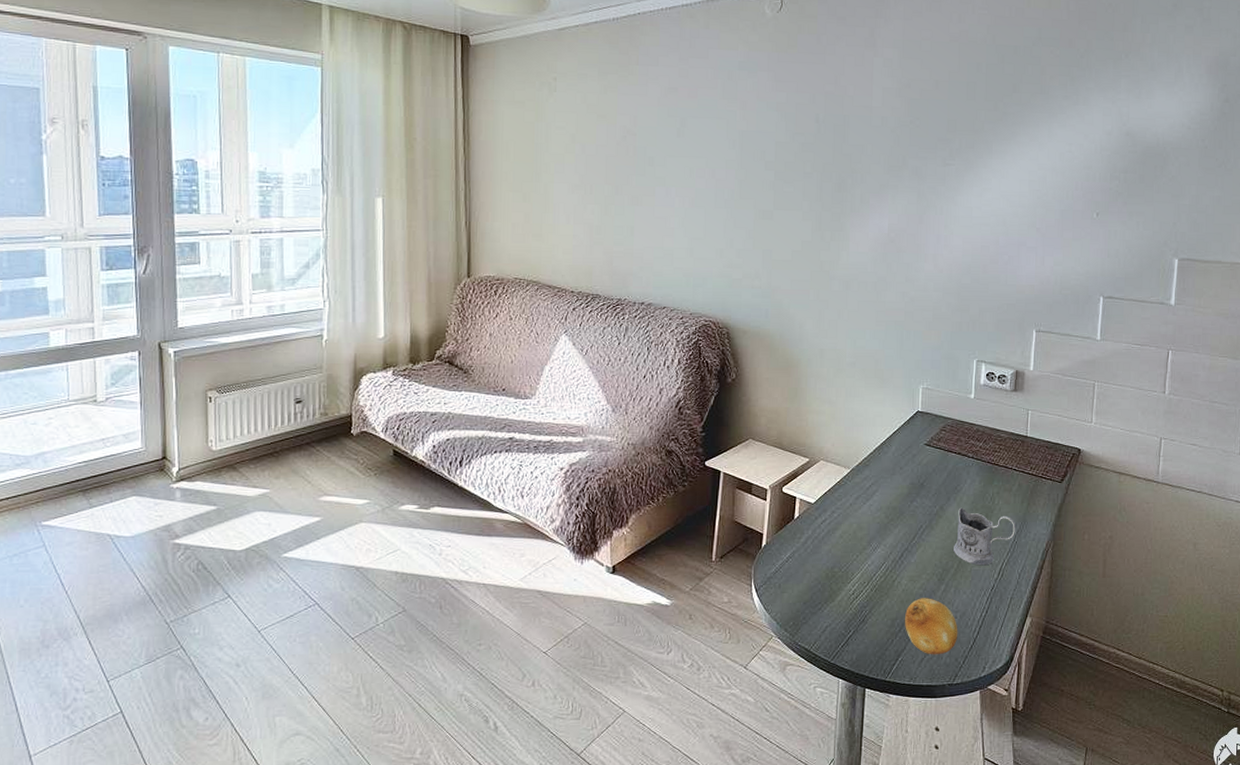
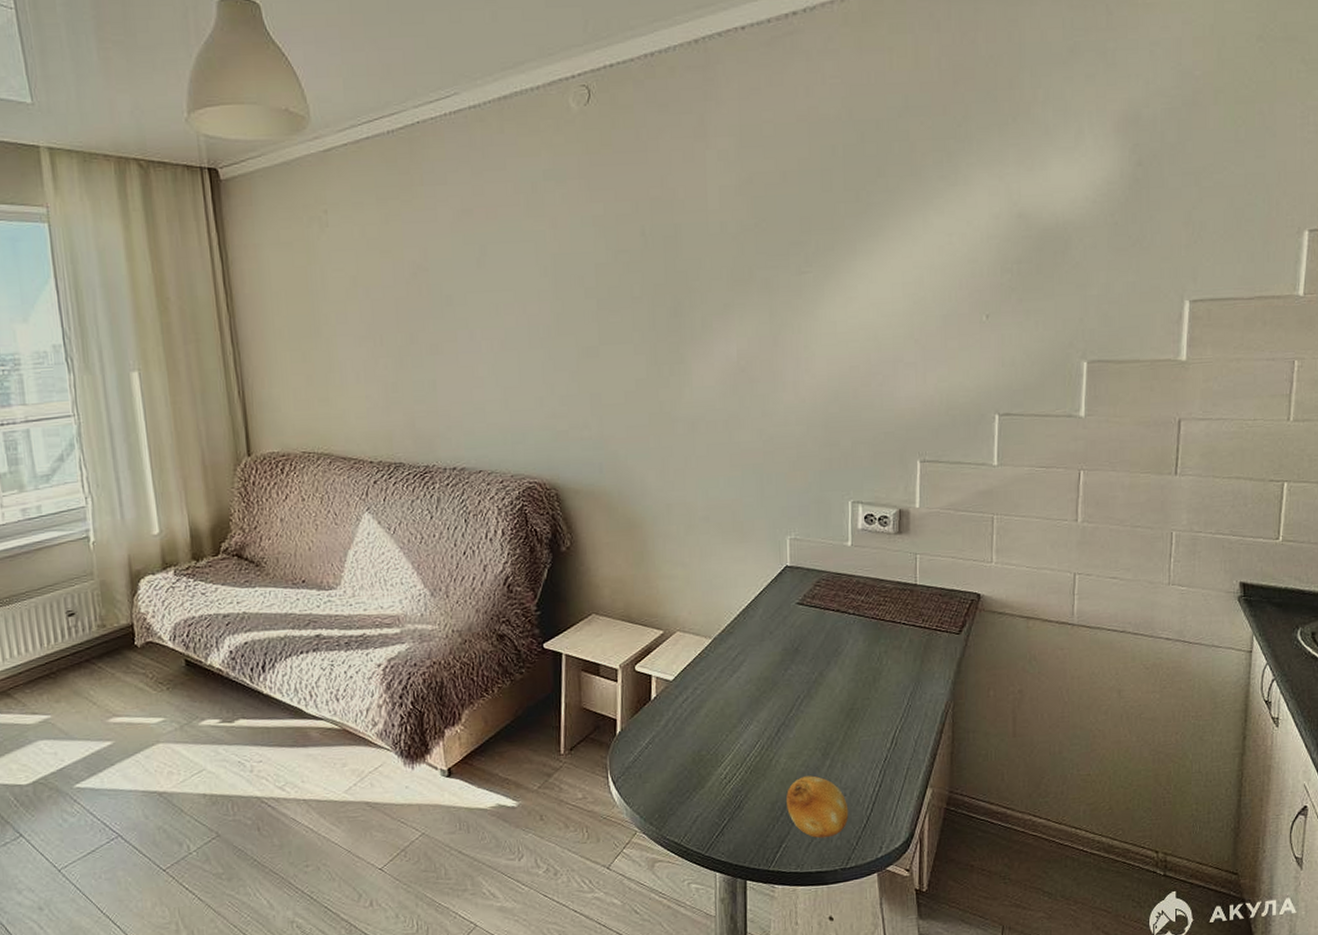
tea glass holder: present [954,507,1016,566] -> none [838,671,909,736]

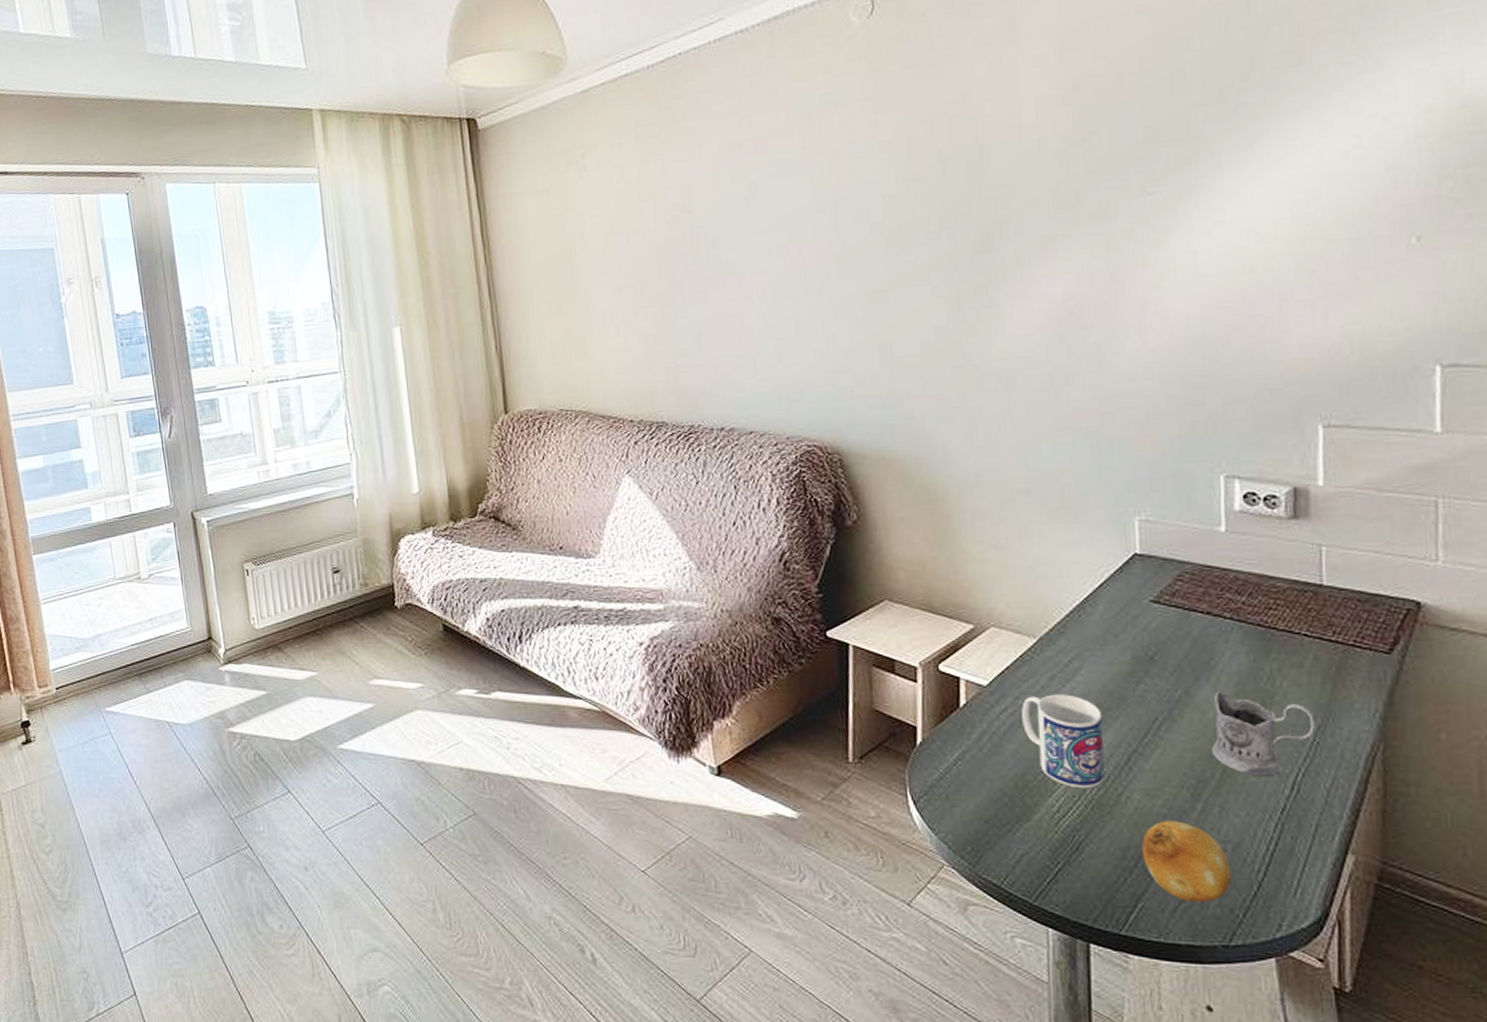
mug: none [699,682,760,758] -> present [1021,694,1105,789]
tea glass holder: none [838,671,909,736] -> present [1212,691,1316,776]

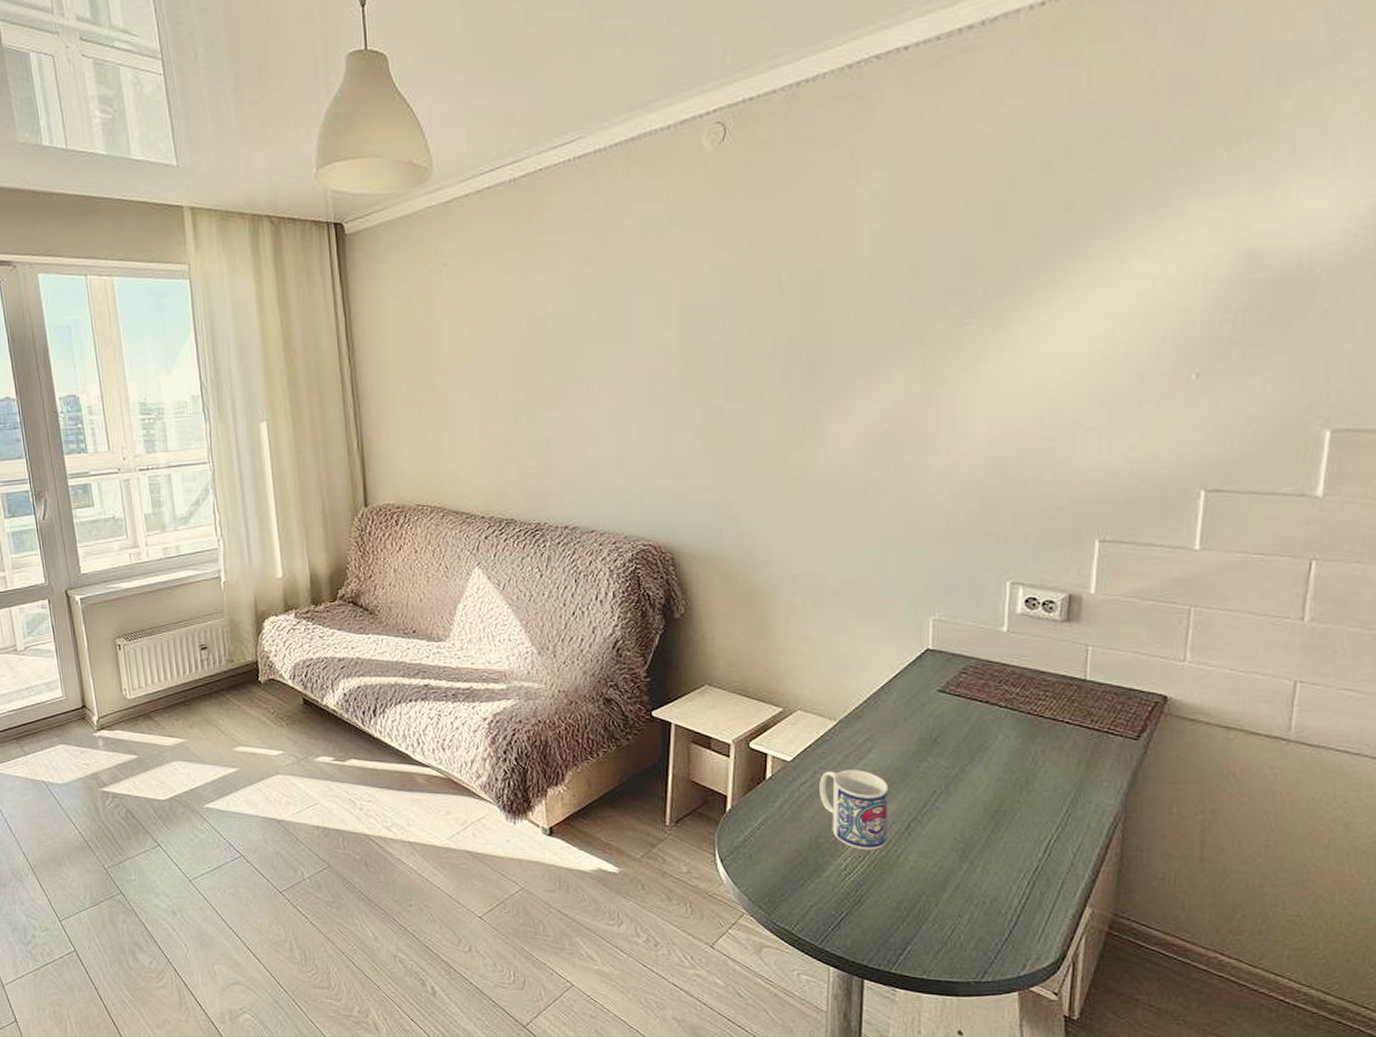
fruit: present [1142,820,1232,903] -> none [915,878,988,947]
tea glass holder: present [1212,691,1316,776] -> none [980,769,1070,842]

